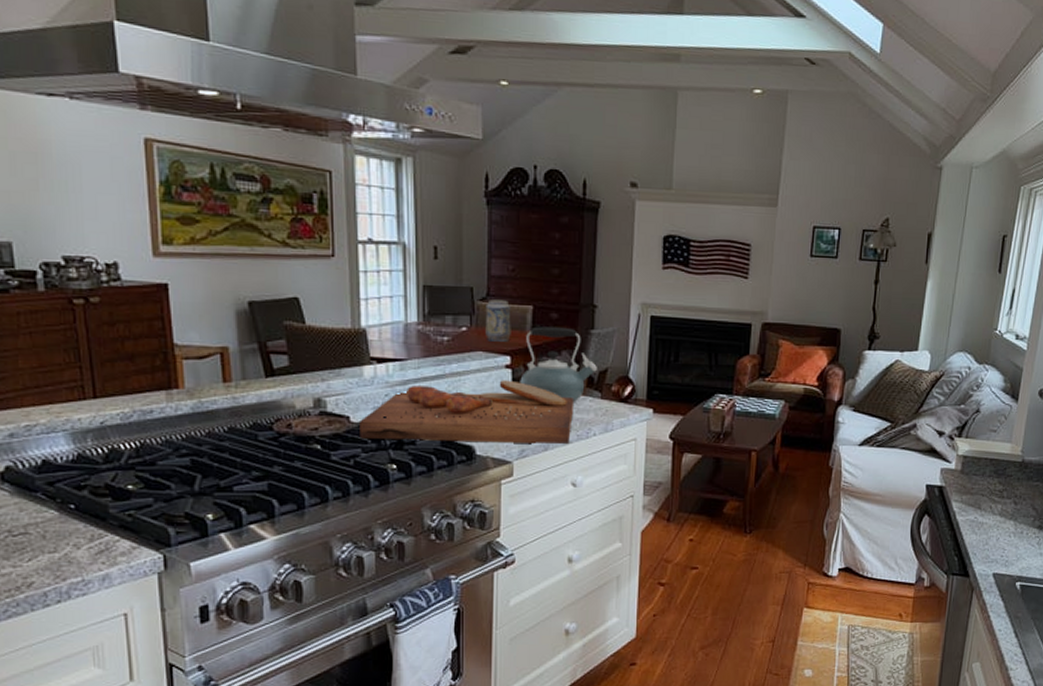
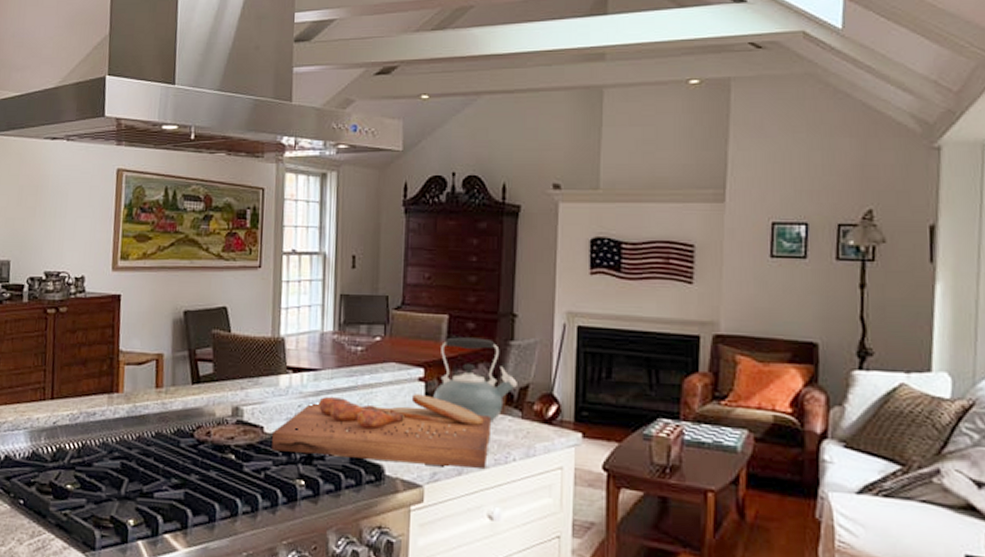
decorative vase: present [485,300,511,342] -> none [399,308,426,353]

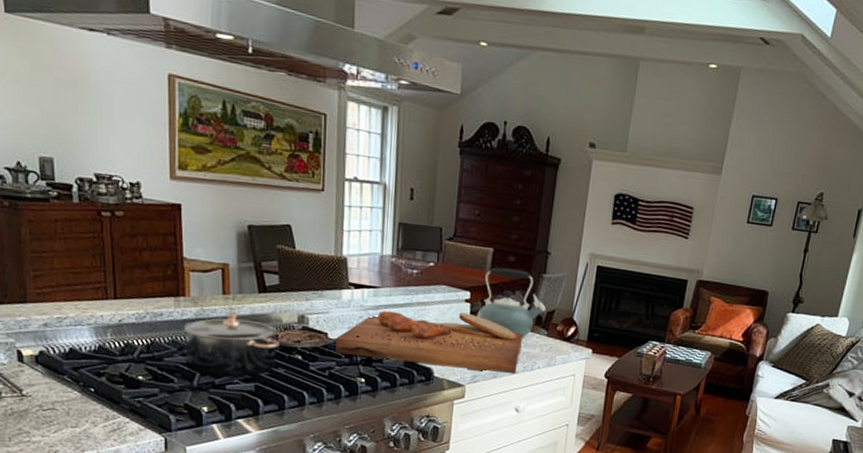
cooking pot: none [114,408,212,485] -> present [183,312,280,378]

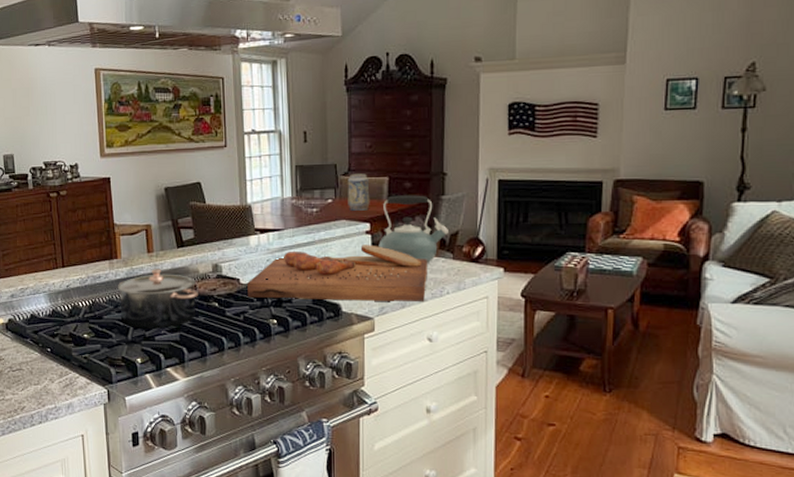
decorative vase: none [450,240,475,279] -> present [347,174,370,211]

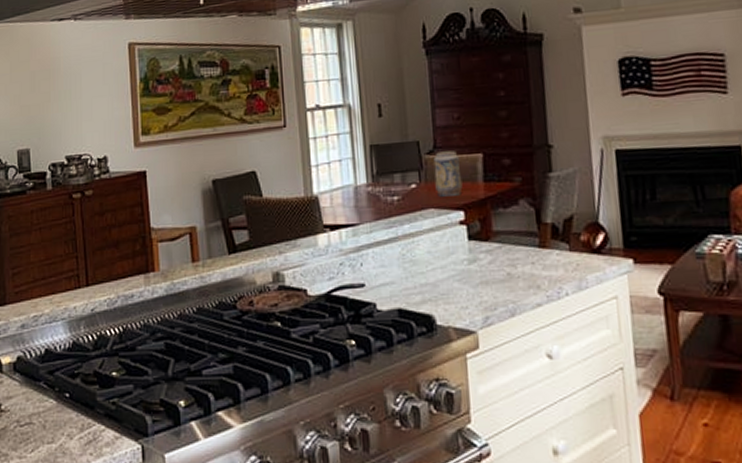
cooking pot: present [117,269,198,330] -> none [154,282,256,362]
cutting board: present [247,245,427,303] -> none [317,238,540,313]
kettle: present [379,195,450,263] -> none [476,173,563,257]

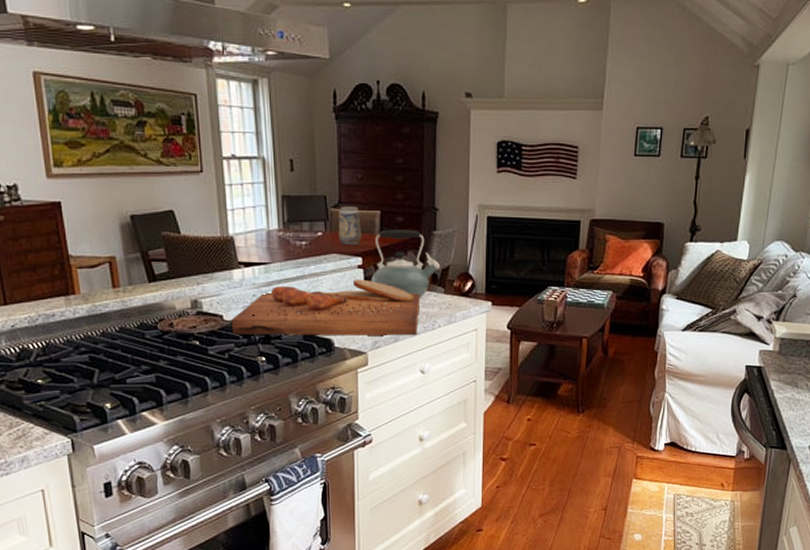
cutting board: none [317,238,540,313] -> present [232,279,420,336]
kettle: none [476,173,563,257] -> present [371,229,441,297]

